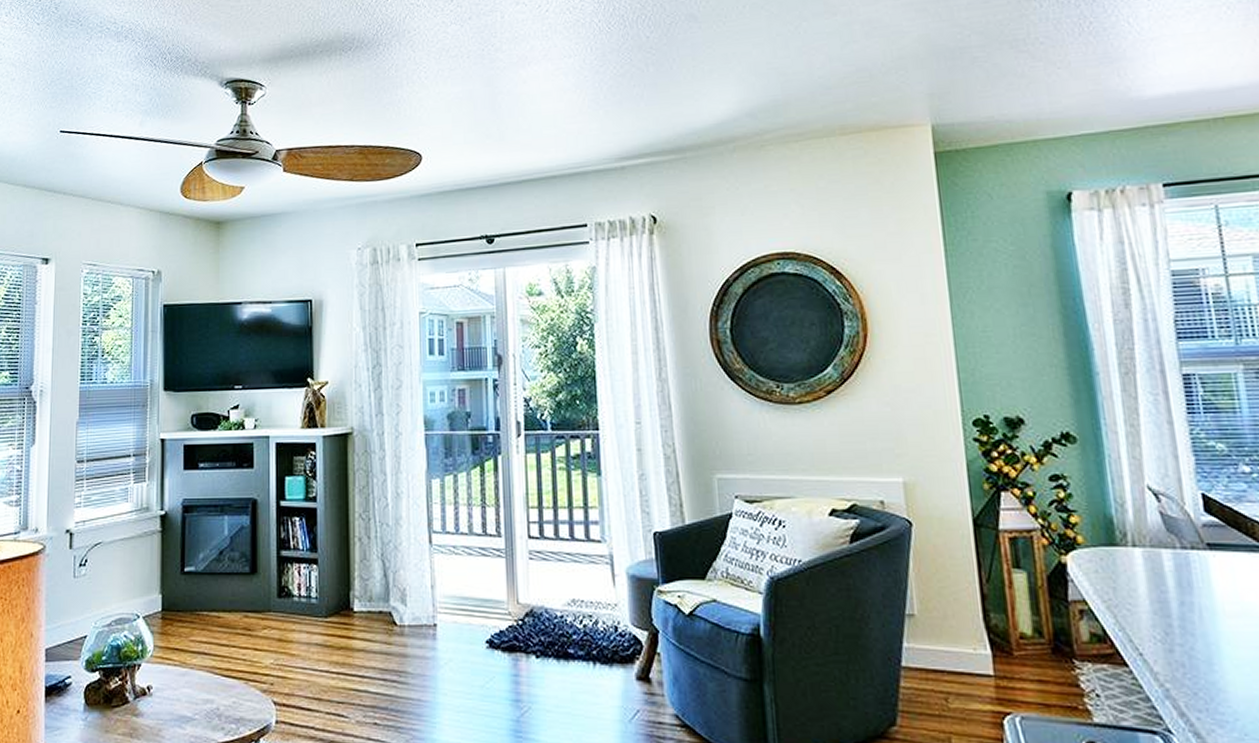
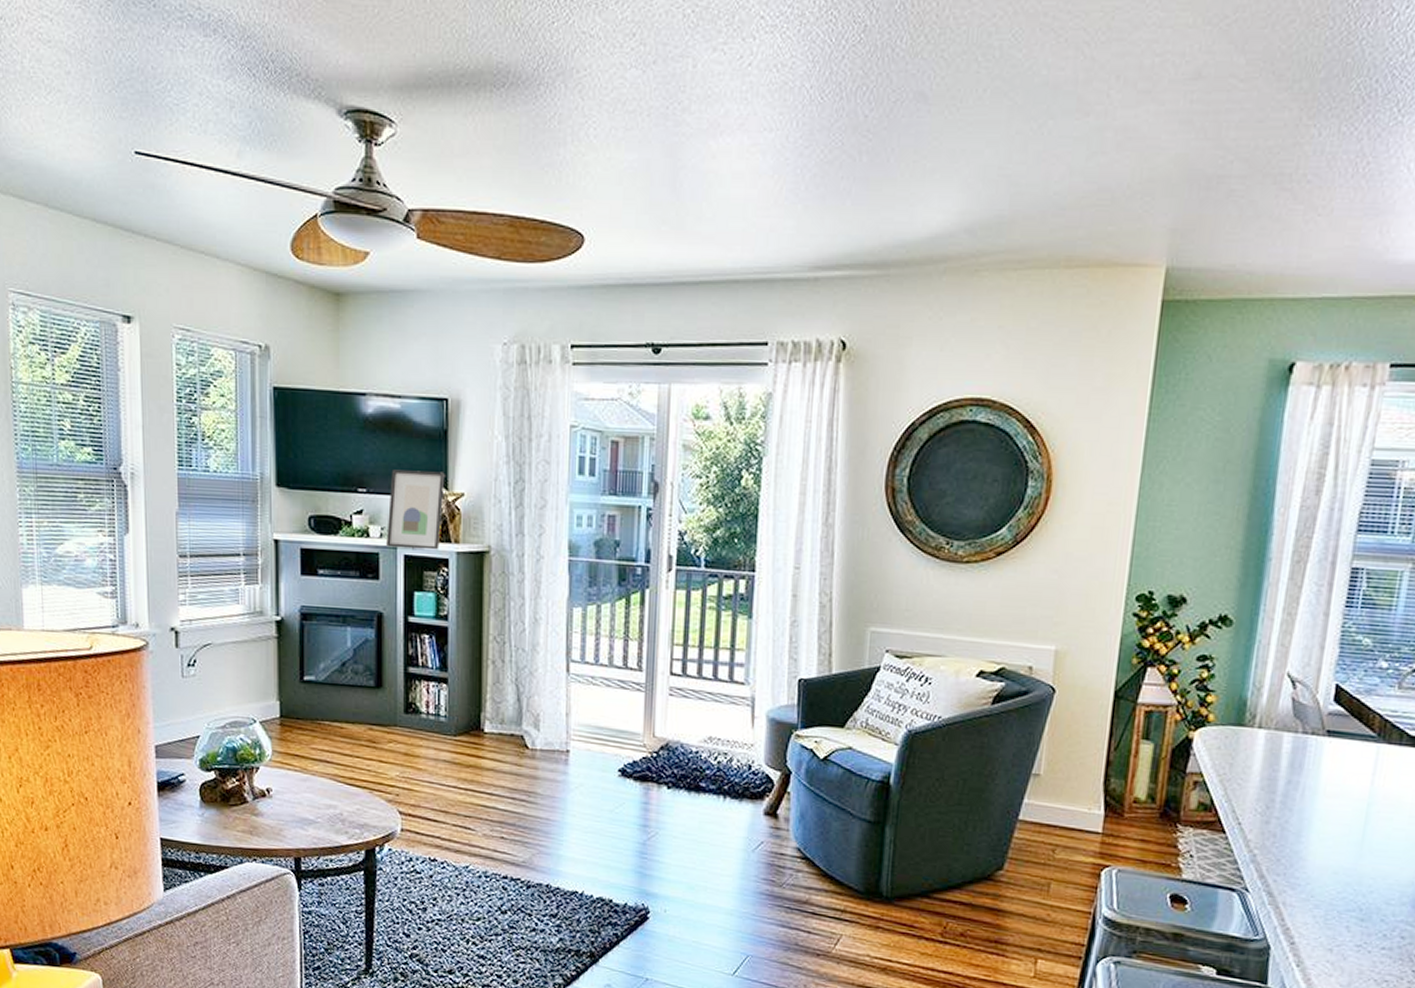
picture frame: none [260,364,312,438] -> present [386,469,446,550]

